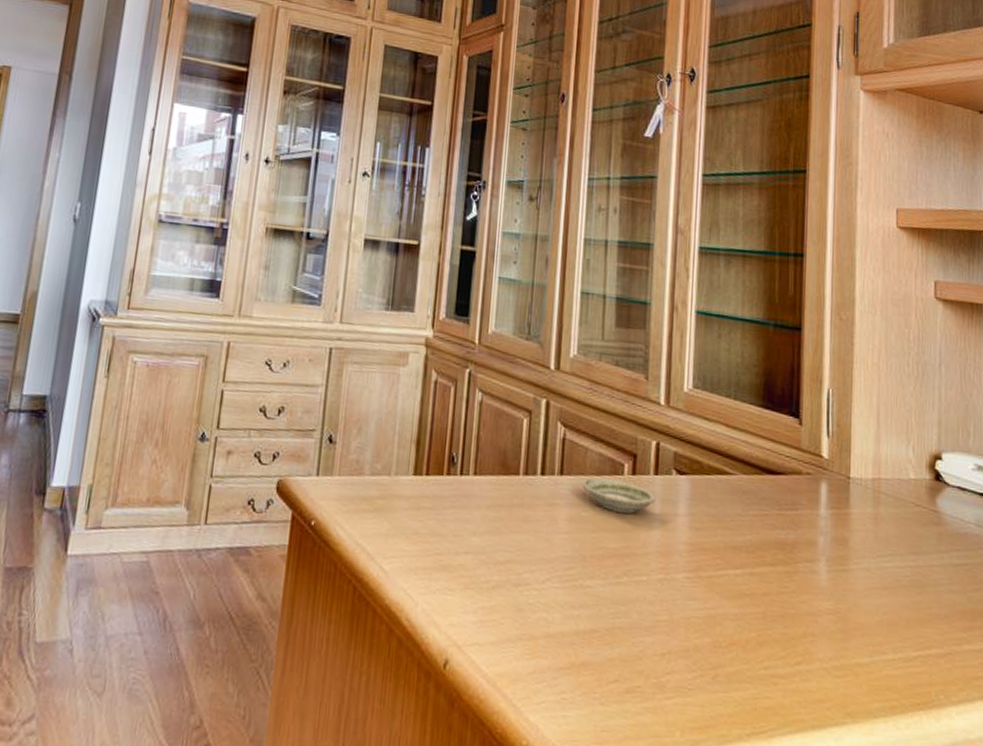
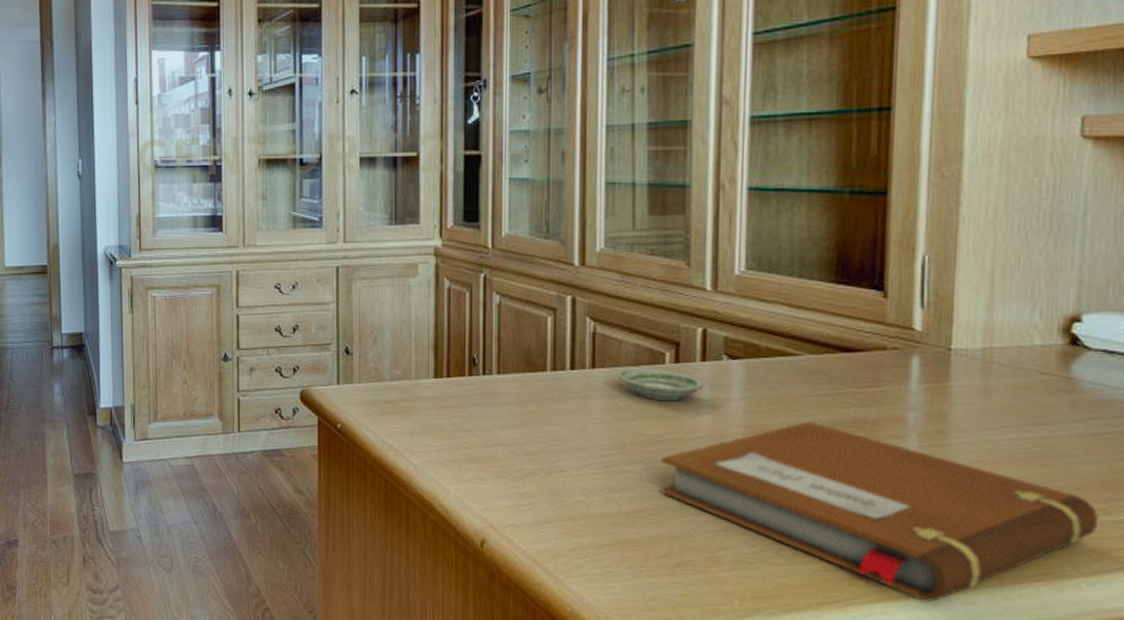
notebook: none [614,541,961,732] -> present [660,421,1098,602]

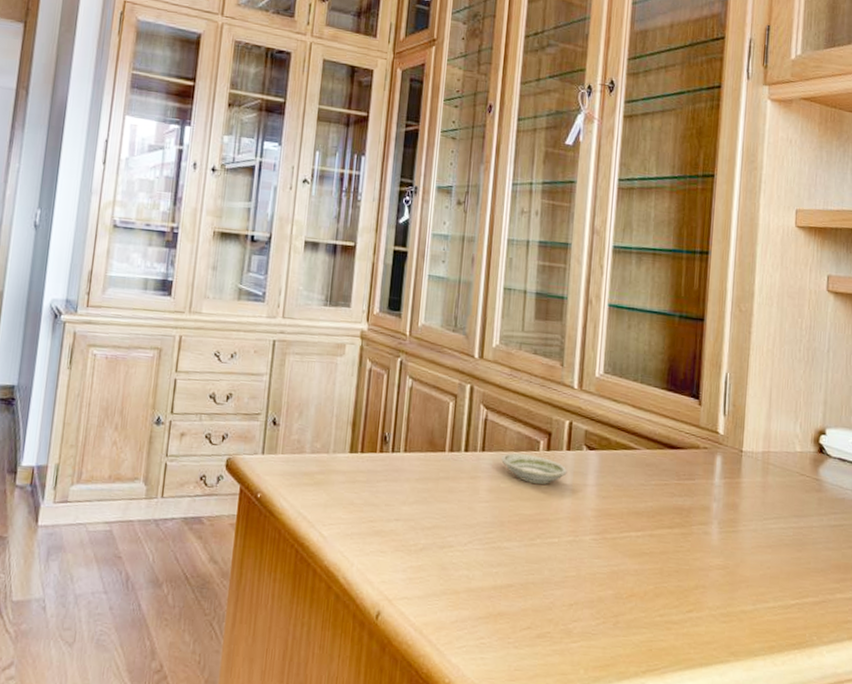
notebook: present [660,421,1098,602] -> none [528,507,834,668]

